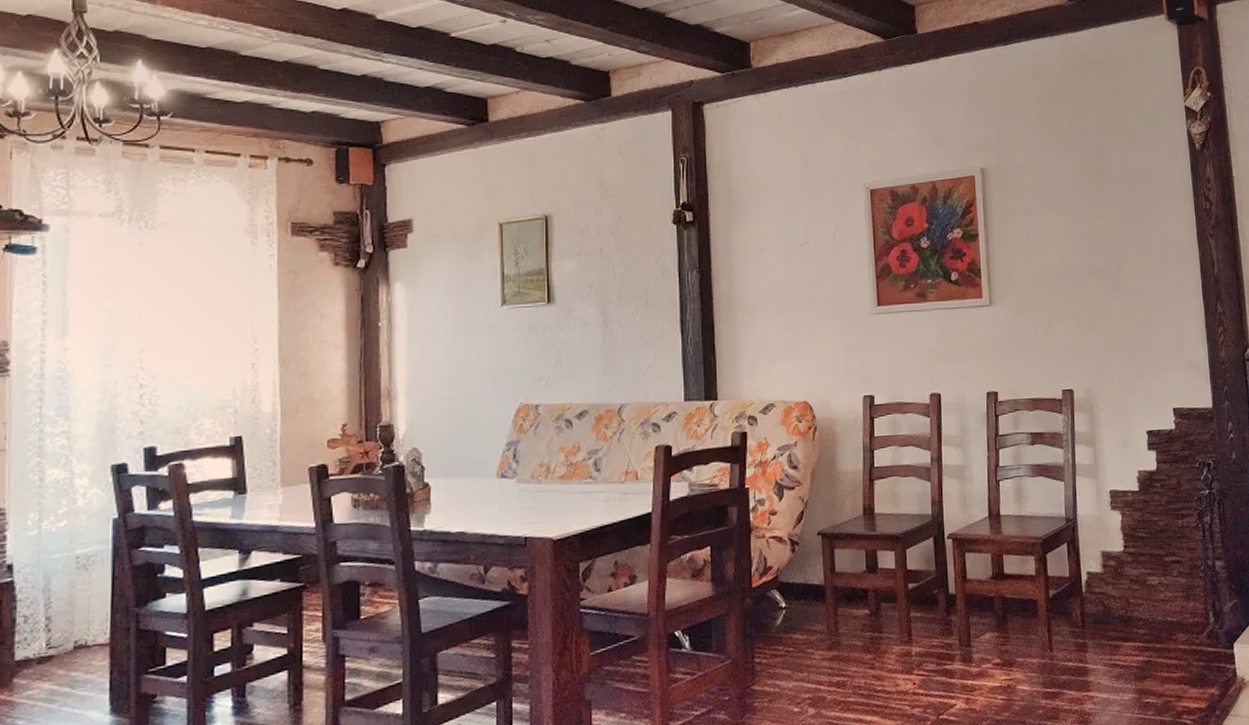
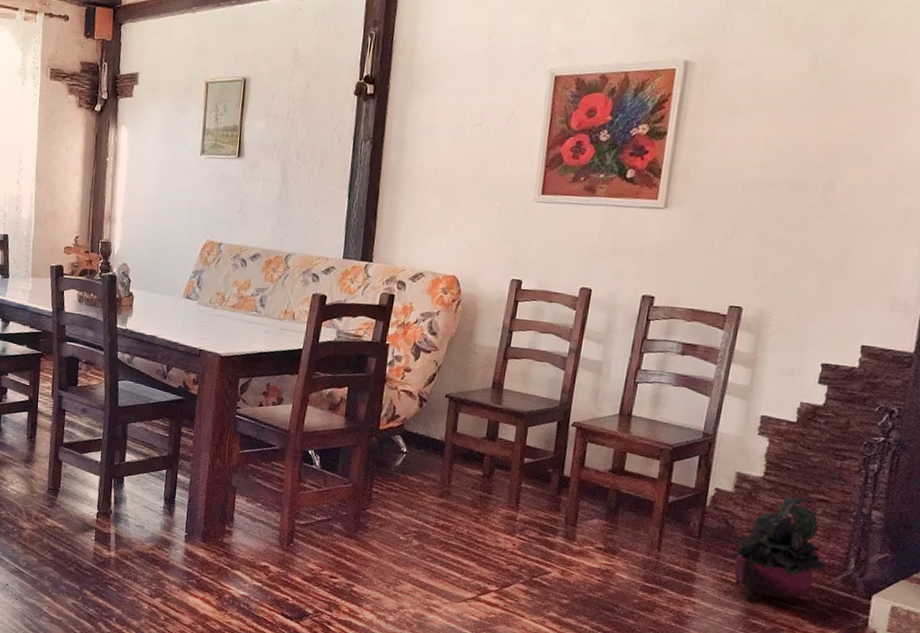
potted plant: none [1114,562,1191,680] -> present [732,497,825,601]

